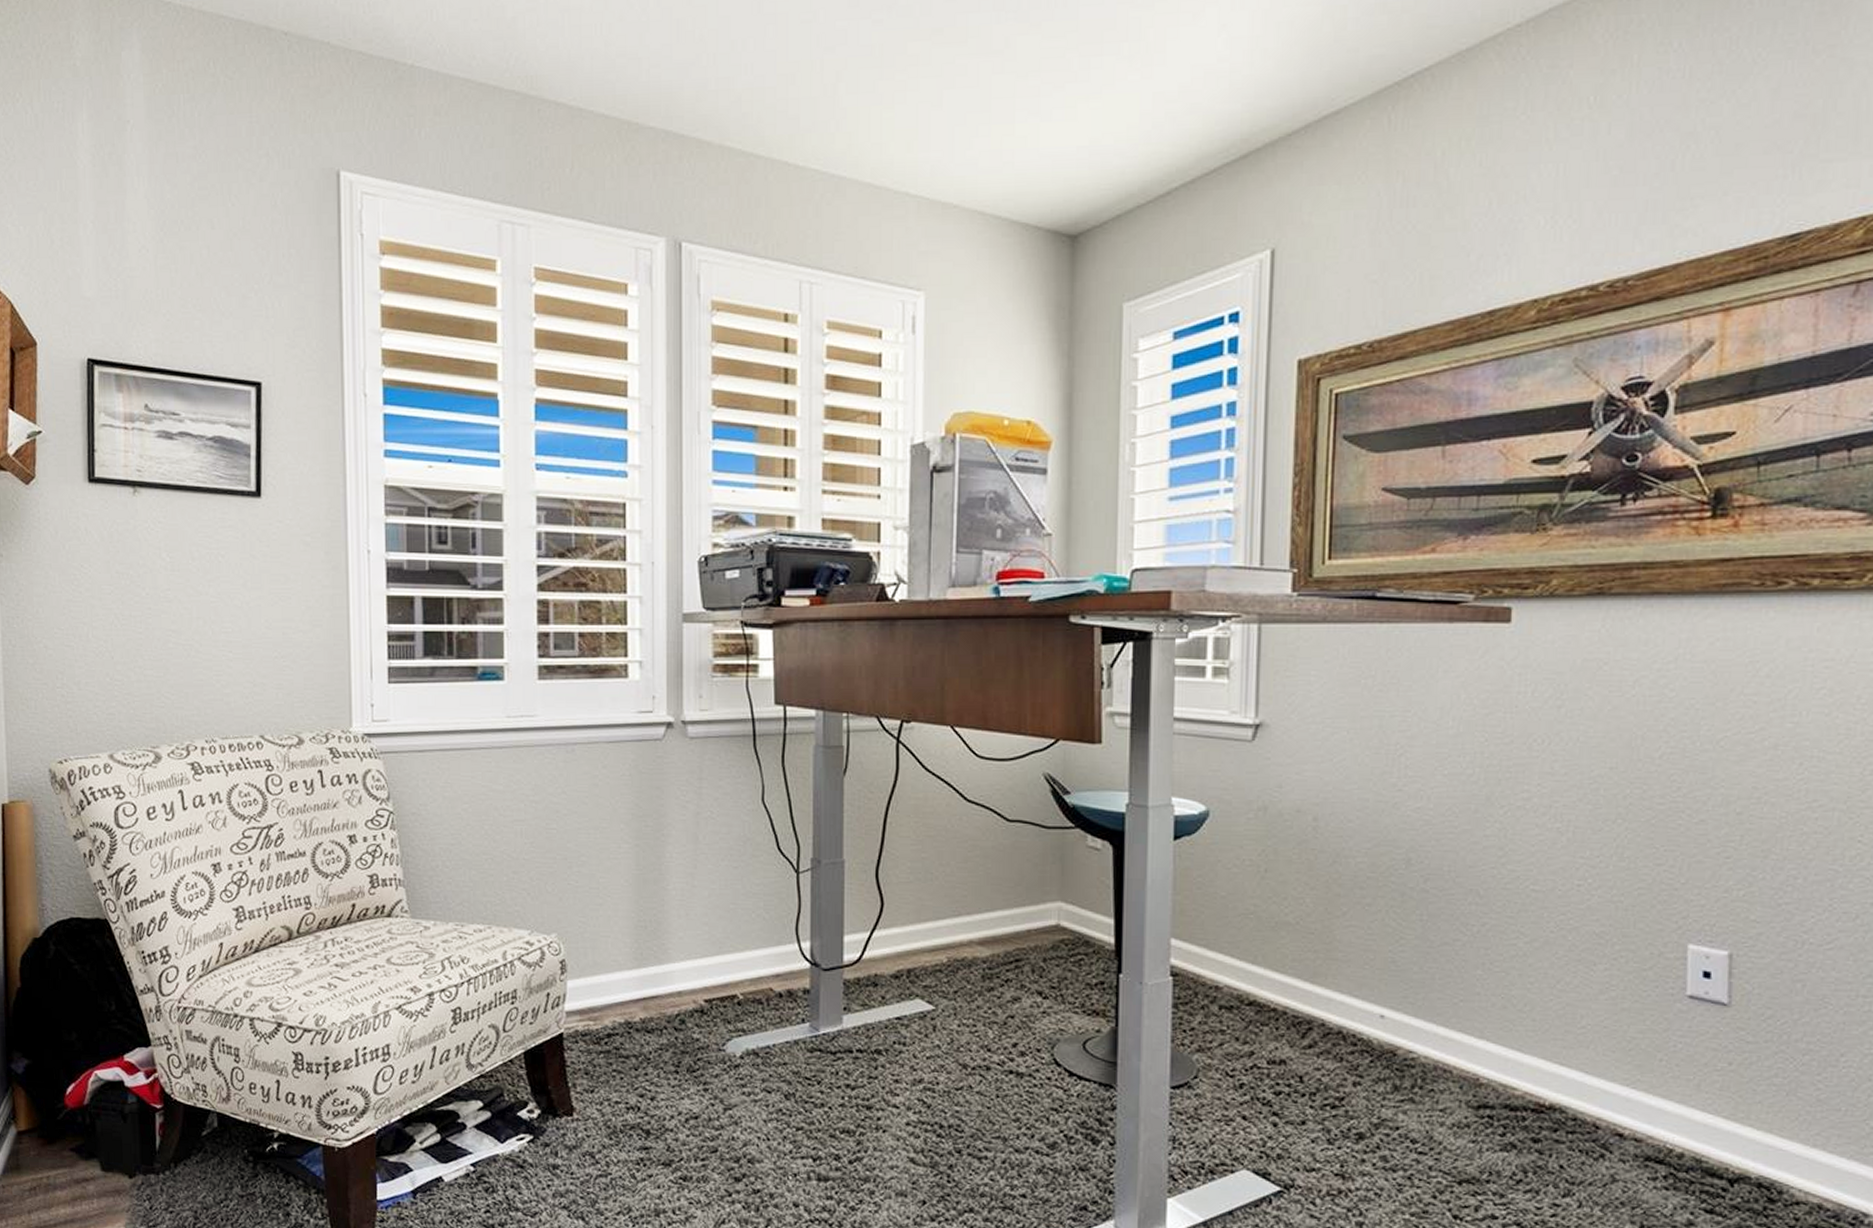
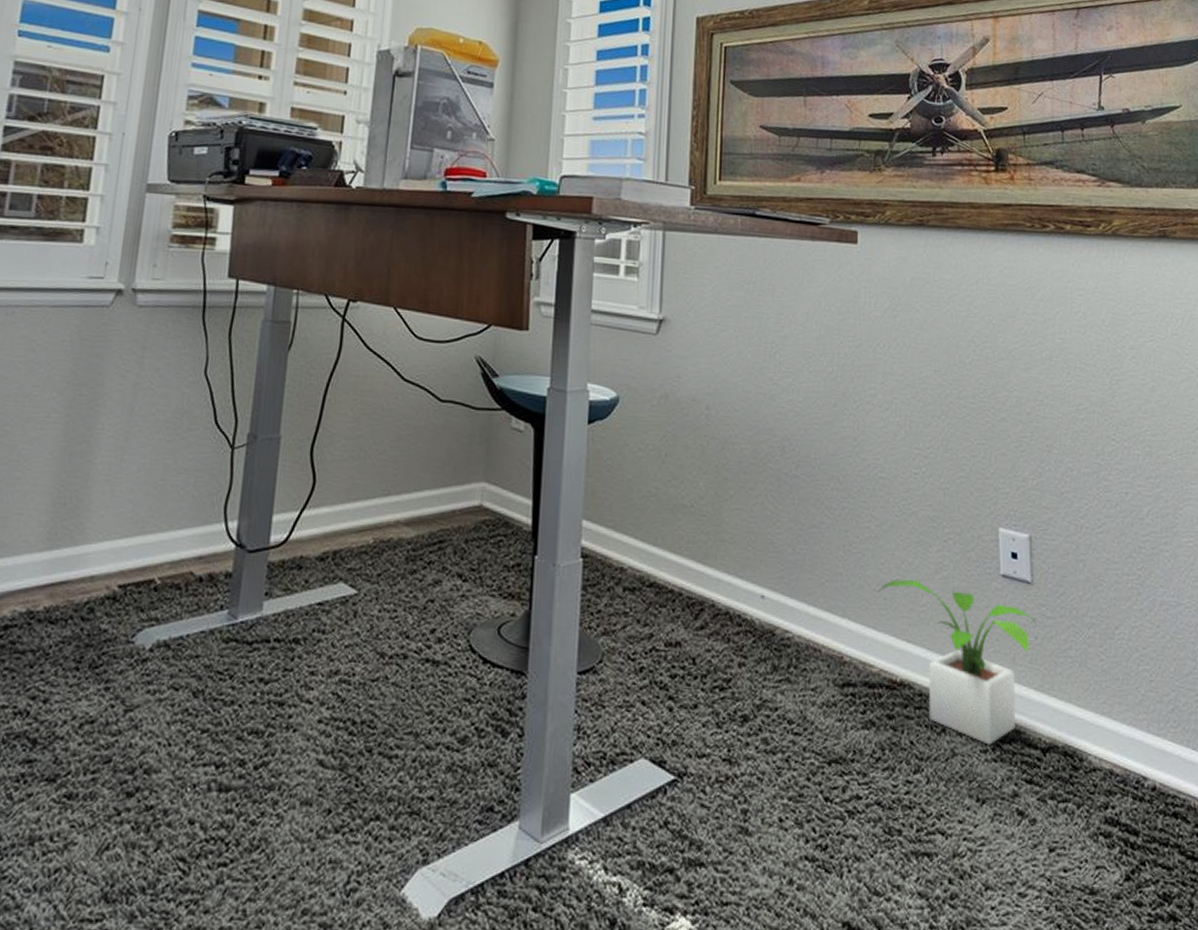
potted plant: none [1525,999,1732,1173] -> present [878,578,1036,745]

